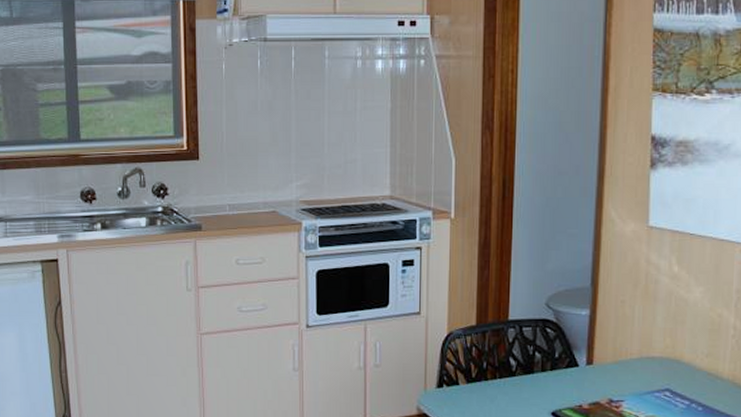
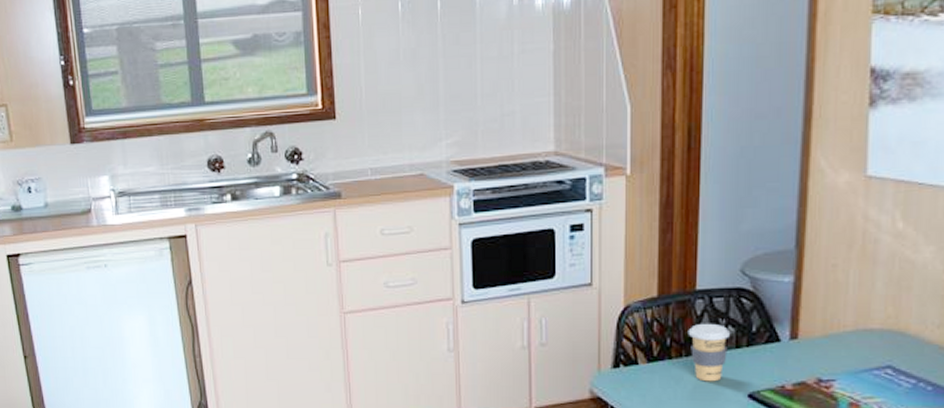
coffee cup: none [501,349,538,401] -> present [688,323,731,382]

